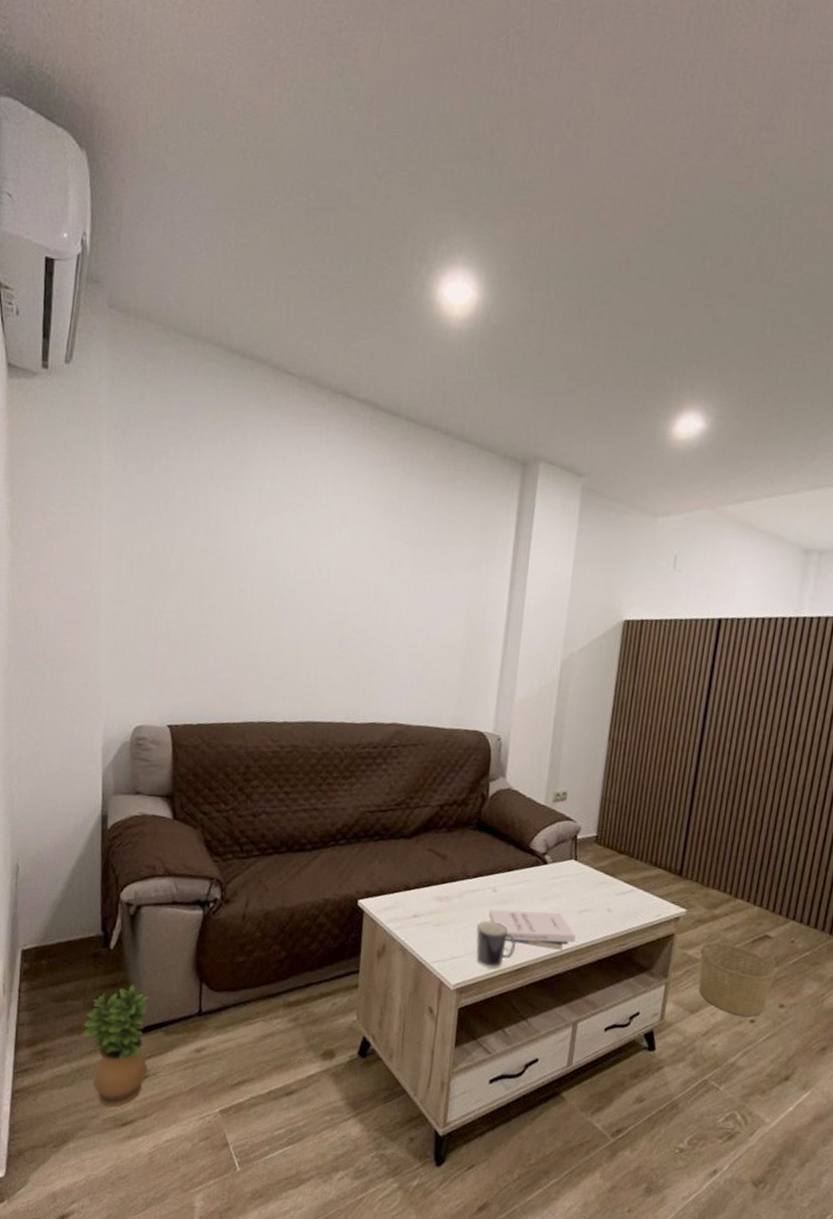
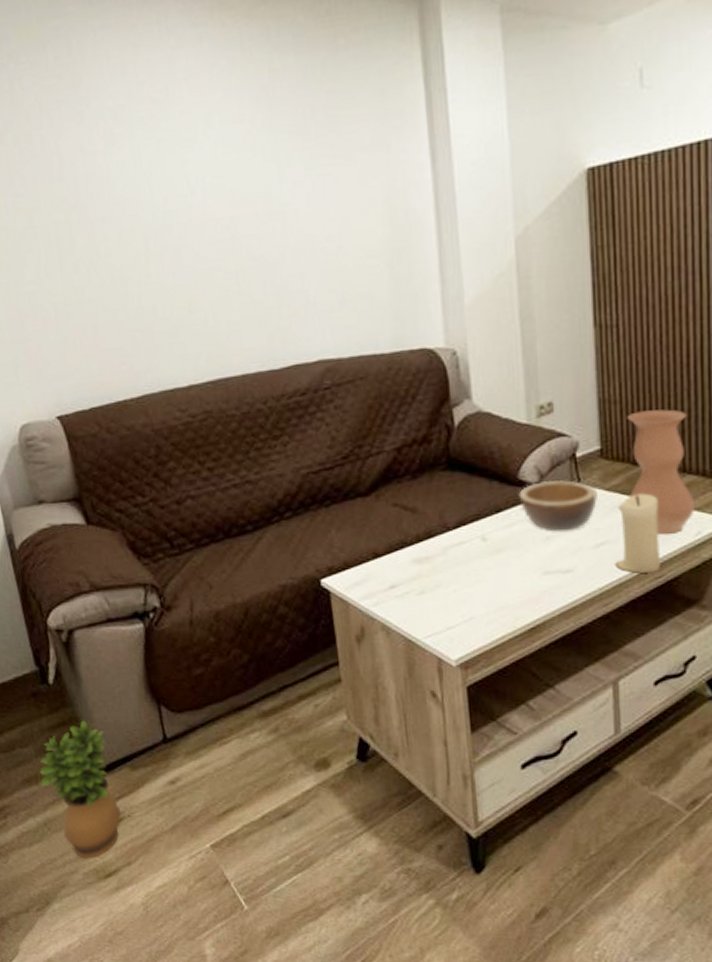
mug: present [475,920,516,969] -> none [471,576,523,635]
books: present [489,909,576,949] -> none [482,553,597,598]
bowl: none [527,853,588,895] -> present [518,480,597,531]
candle: none [591,876,633,941] -> present [615,493,662,573]
vase: none [612,812,665,913] -> present [626,409,696,534]

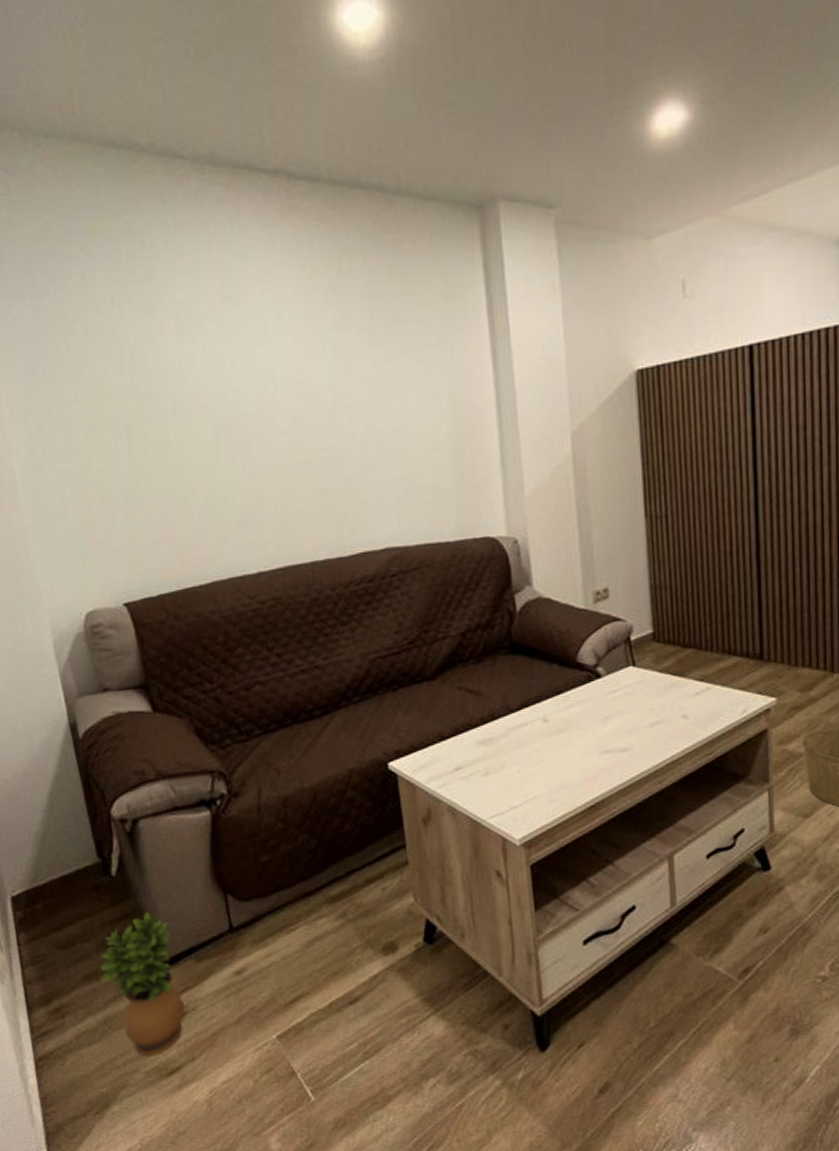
bowl: present [518,480,597,531] -> none [577,662,651,711]
candle: present [615,493,662,573] -> none [668,674,711,751]
vase: present [626,409,696,534] -> none [676,595,741,713]

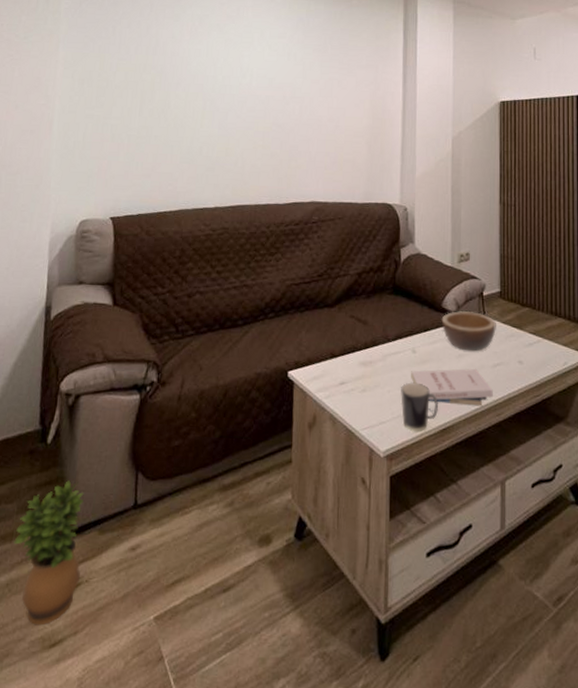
mug: none [533,756,583,814] -> present [400,382,438,432]
books: none [544,732,652,777] -> present [411,368,493,405]
bowl: none [577,662,651,711] -> present [441,311,496,351]

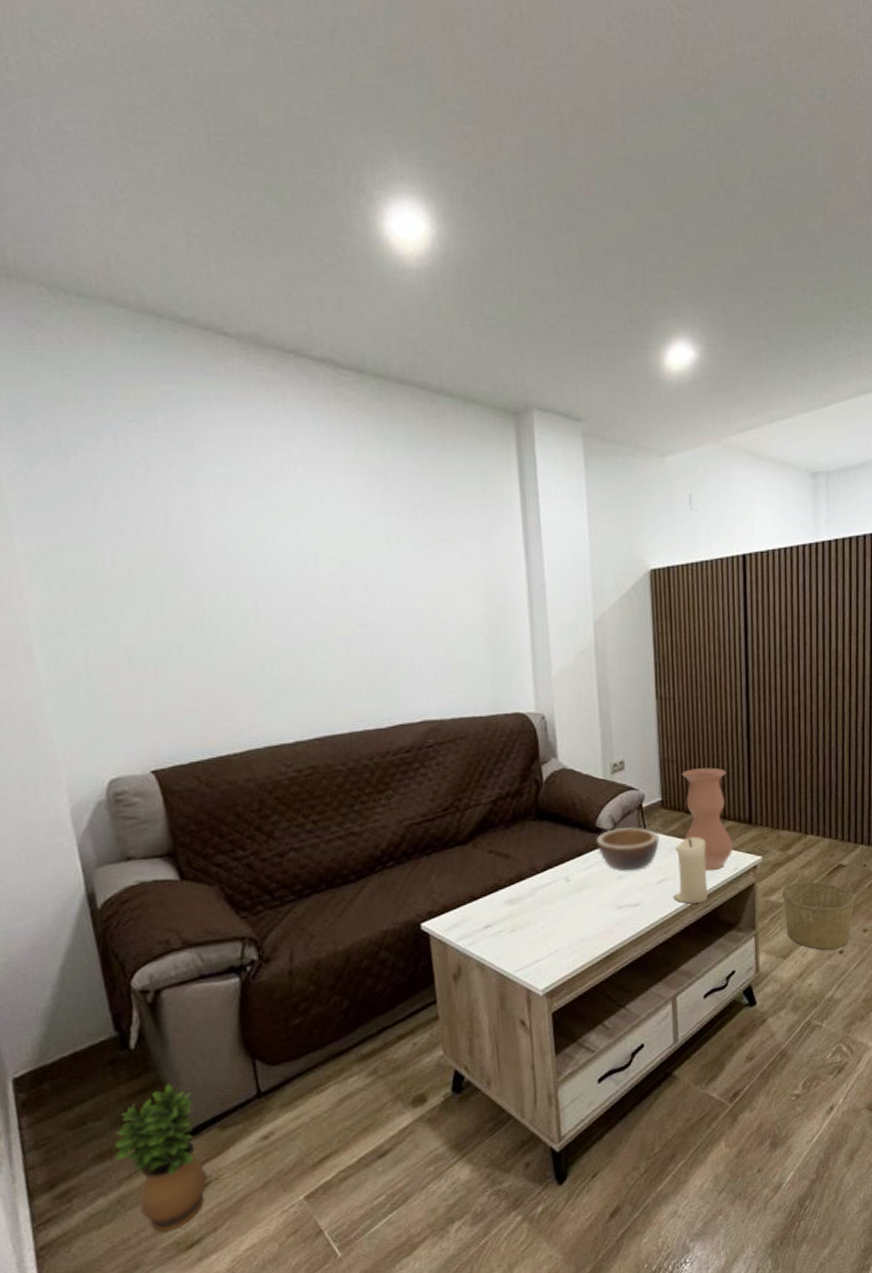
mug: present [400,382,438,432] -> none [556,912,600,965]
books: present [411,368,493,405] -> none [566,889,659,931]
candle: none [506,328,539,392] -> present [673,837,709,904]
vase: none [518,267,564,362] -> present [681,767,734,871]

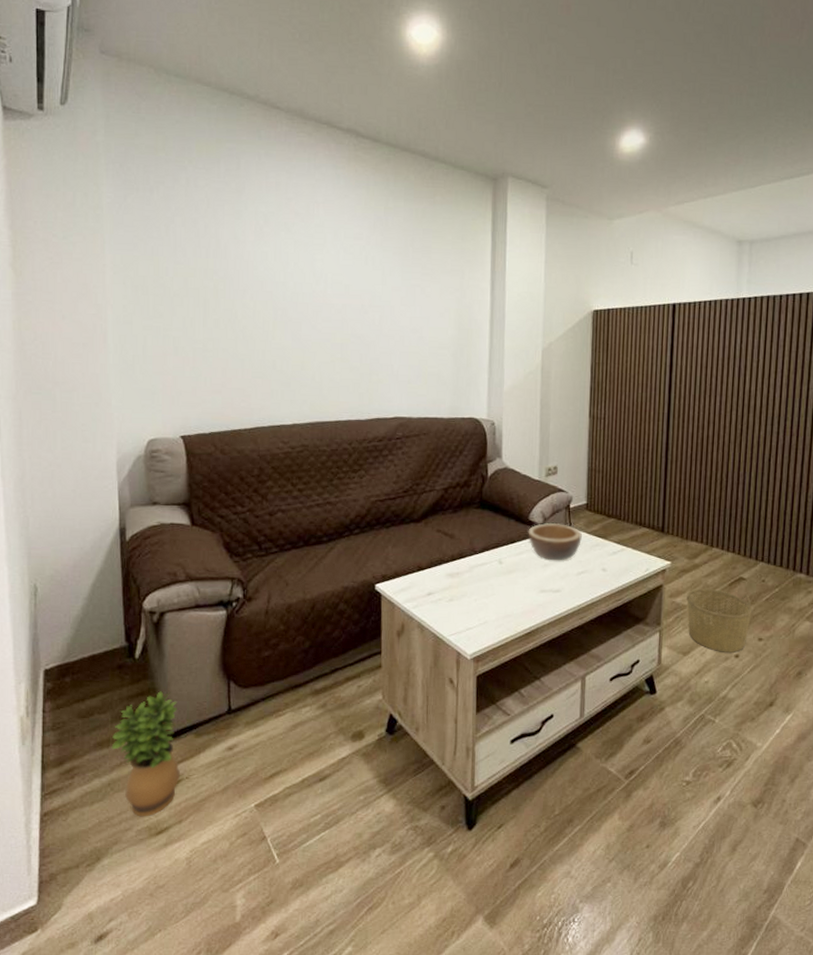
candle: present [673,837,709,904] -> none [590,538,622,596]
vase: present [681,767,734,871] -> none [604,479,647,569]

